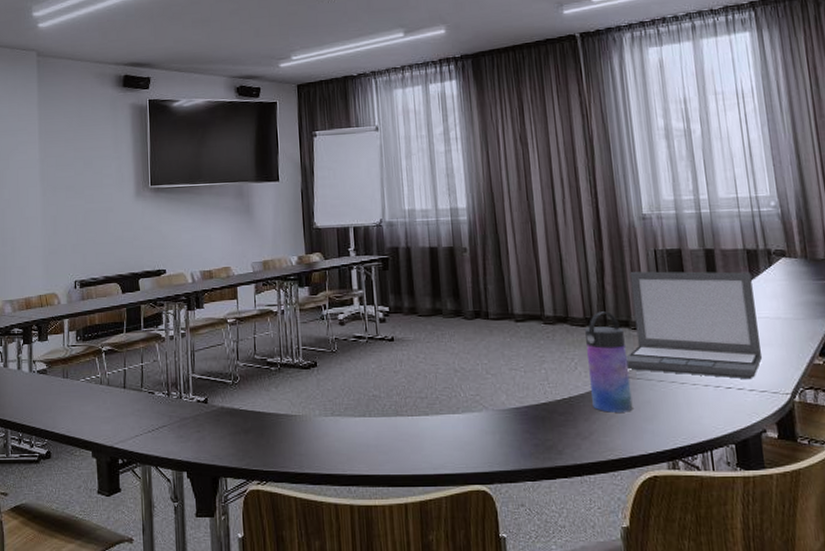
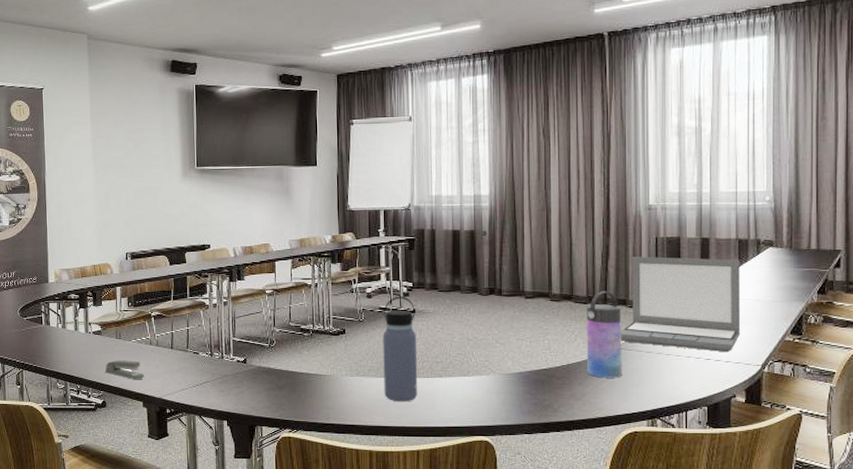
stapler: none [51,403,94,426] -> present [105,360,145,380]
water bottle: none [358,322,402,446] -> present [383,296,418,402]

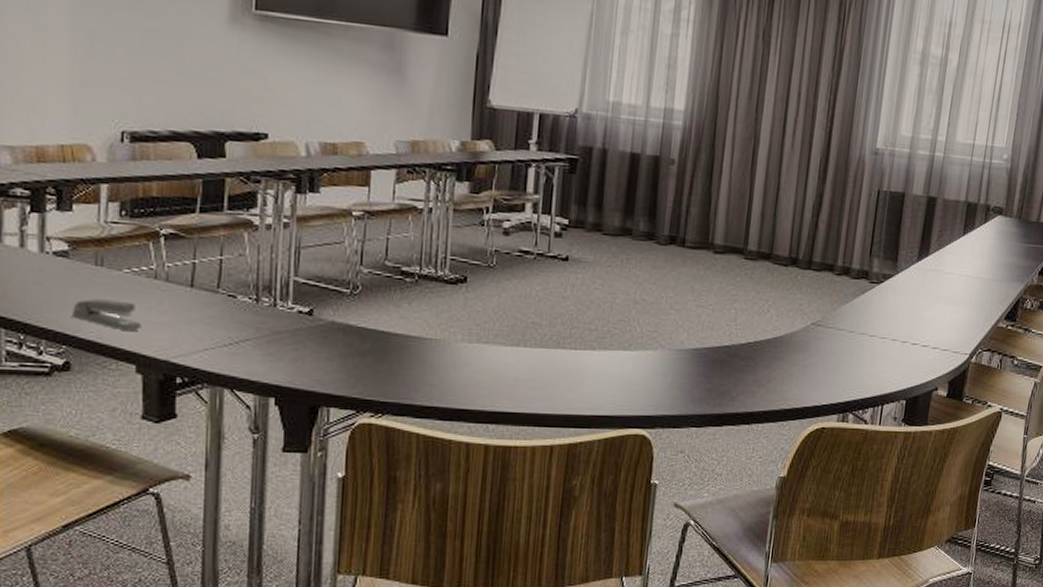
water bottle: present [383,296,418,402] -> none [513,236,569,381]
water bottle: present [587,291,622,378] -> none [777,251,827,362]
laptop: present [621,256,741,353] -> none [821,212,965,337]

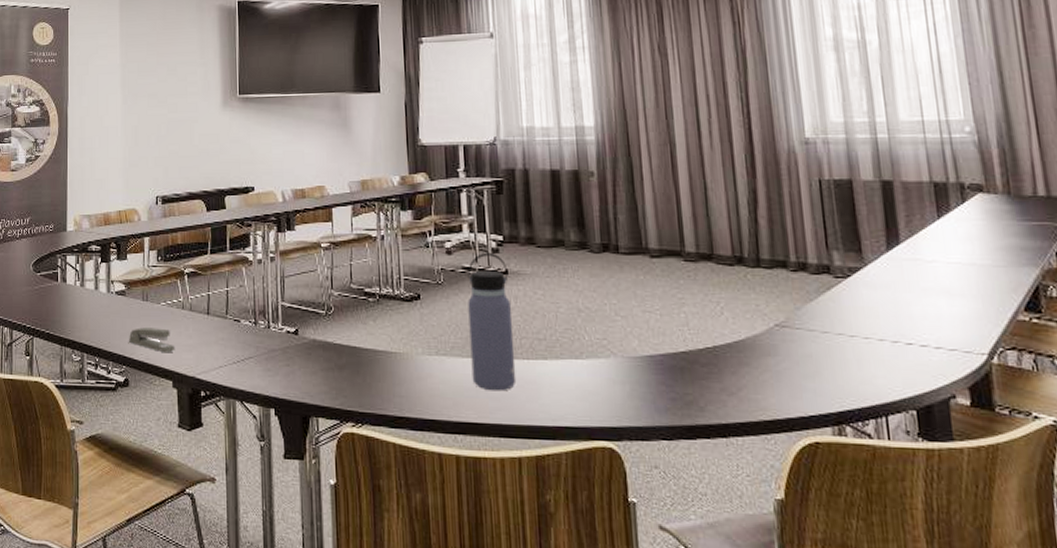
water bottle: none [513,236,569,381] -> present [467,252,517,391]

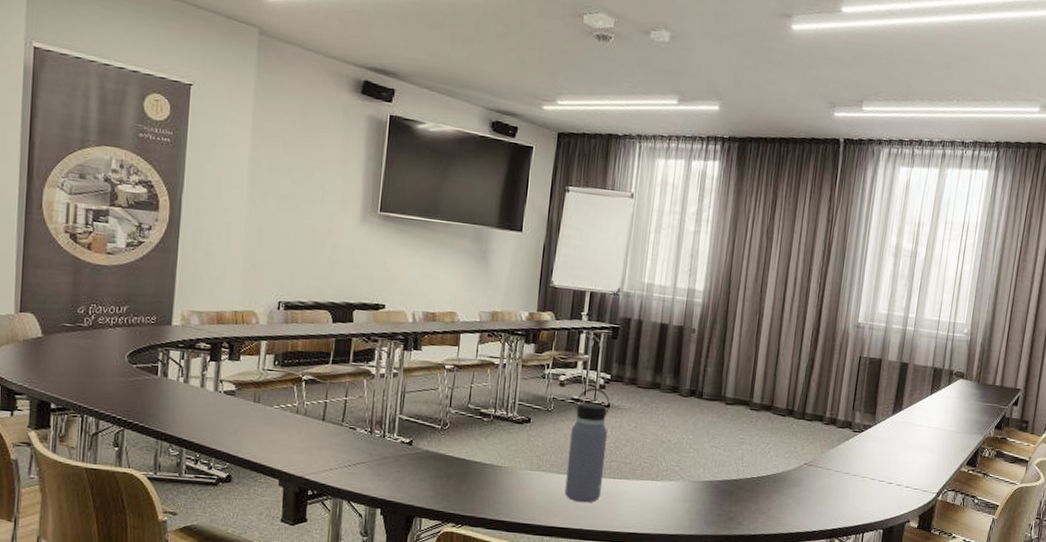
stapler: present [129,327,176,353] -> none [235,427,285,454]

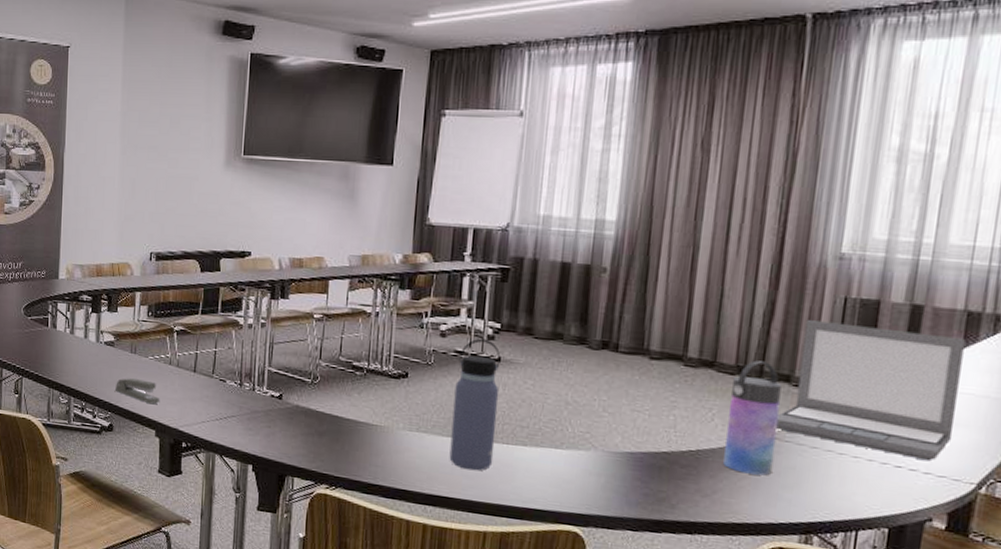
stapler: none [235,427,285,454] -> present [115,378,160,405]
water bottle: none [776,405,817,495] -> present [723,360,782,476]
laptop: none [812,373,932,478] -> present [776,320,965,461]

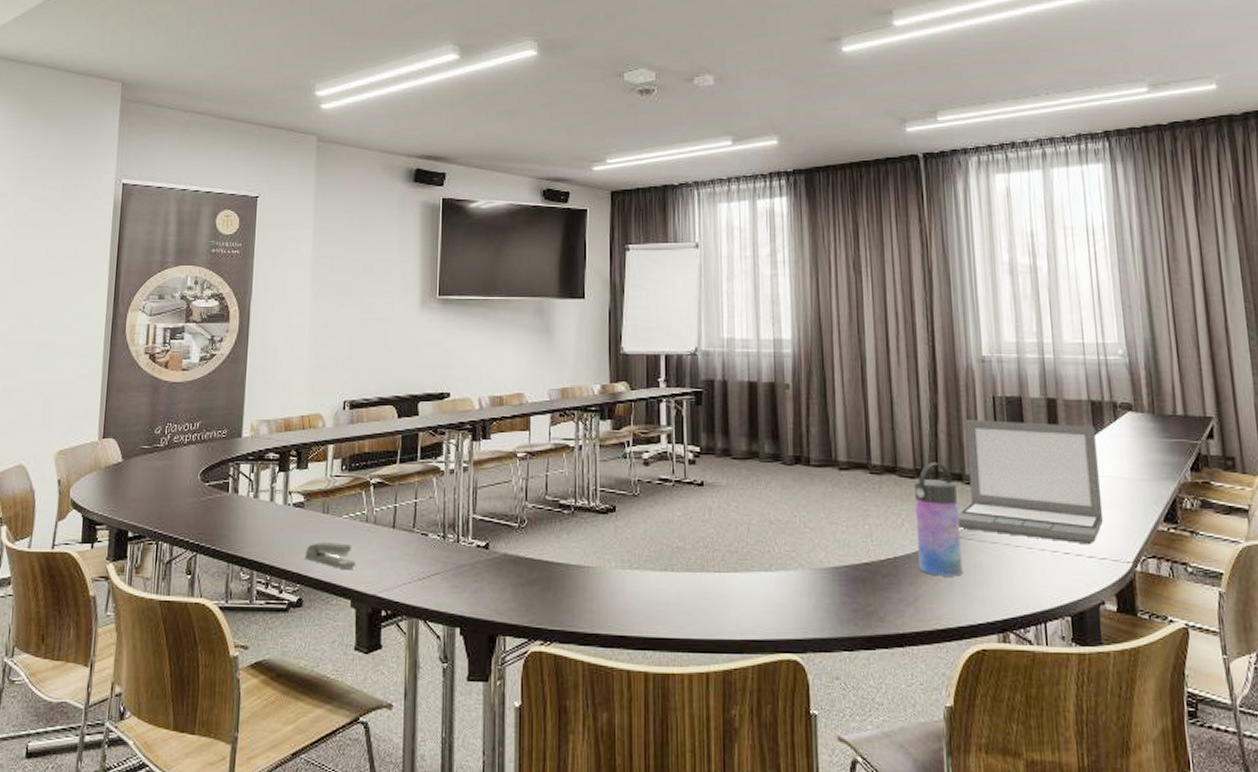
water bottle: present [449,338,501,471] -> none [663,463,707,605]

